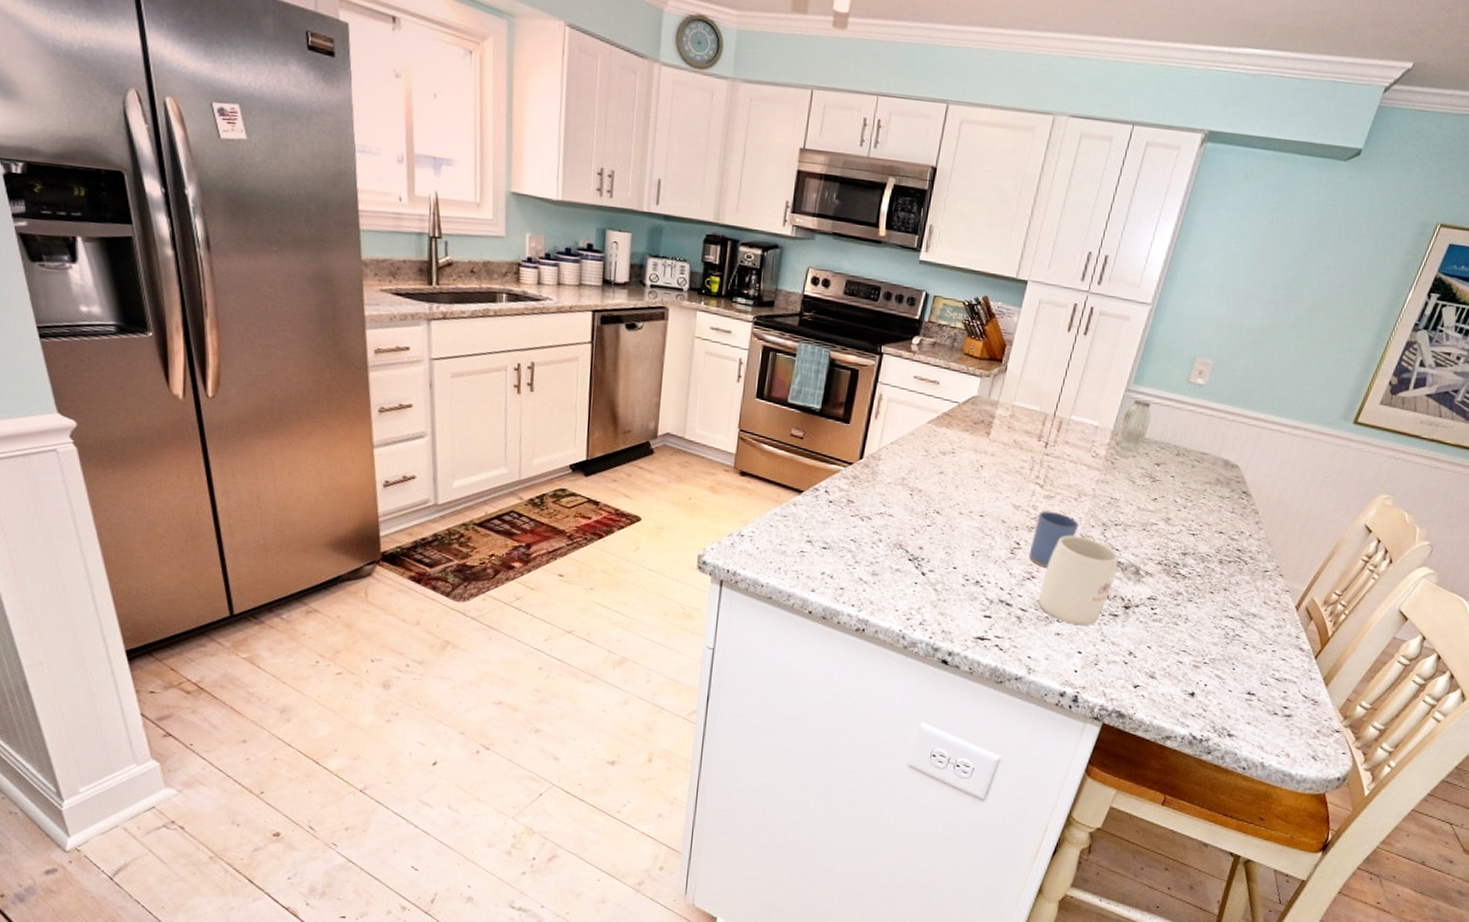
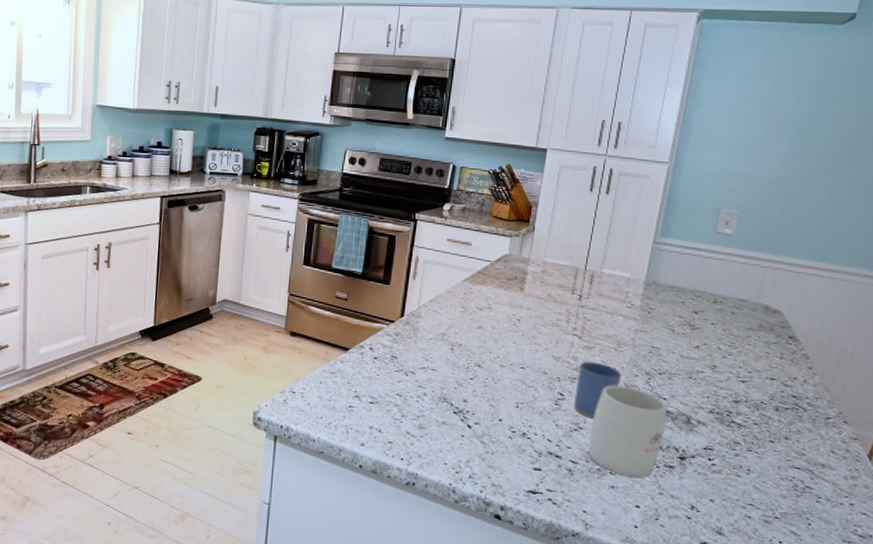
vase: present [1115,399,1151,460] -> none [650,251,682,309]

